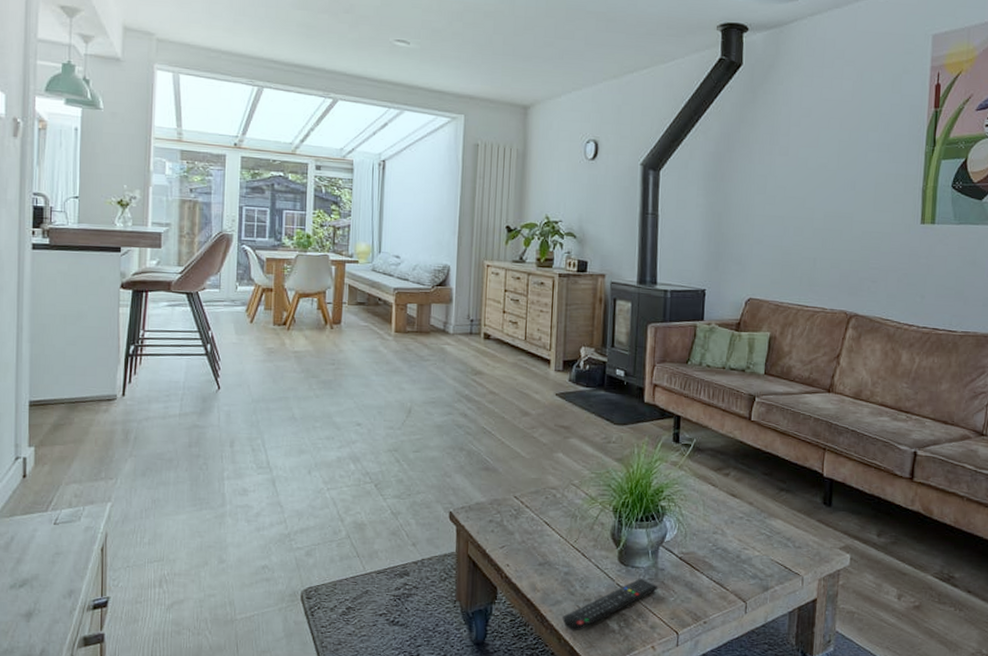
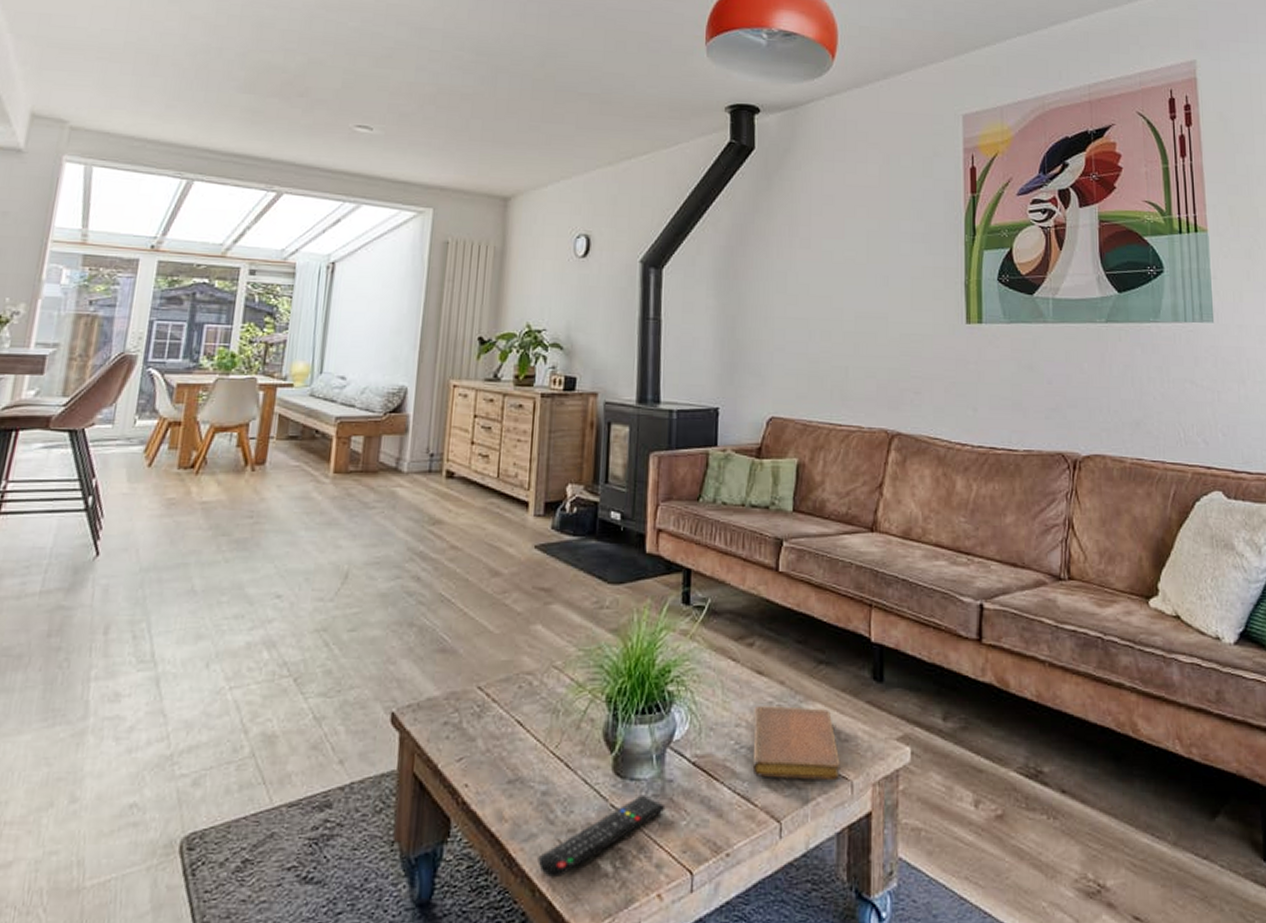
notebook: none [725,519,794,576] -> present [752,706,840,781]

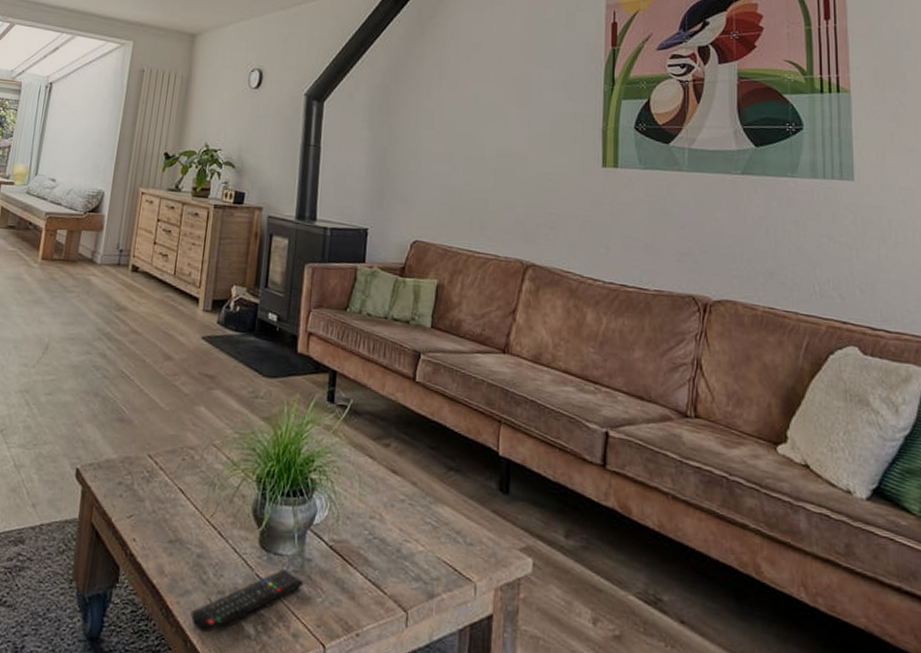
notebook: present [752,706,840,781] -> none [383,502,465,581]

